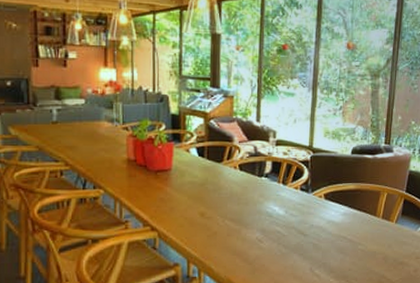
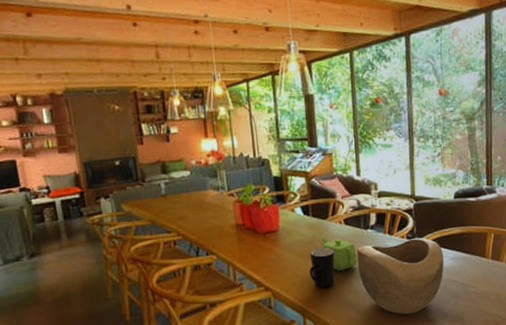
mug: none [198,192,225,233] -> present [309,247,335,288]
teapot: none [213,180,249,218] -> present [320,237,357,272]
decorative bowl: none [248,191,335,267] -> present [356,238,444,315]

